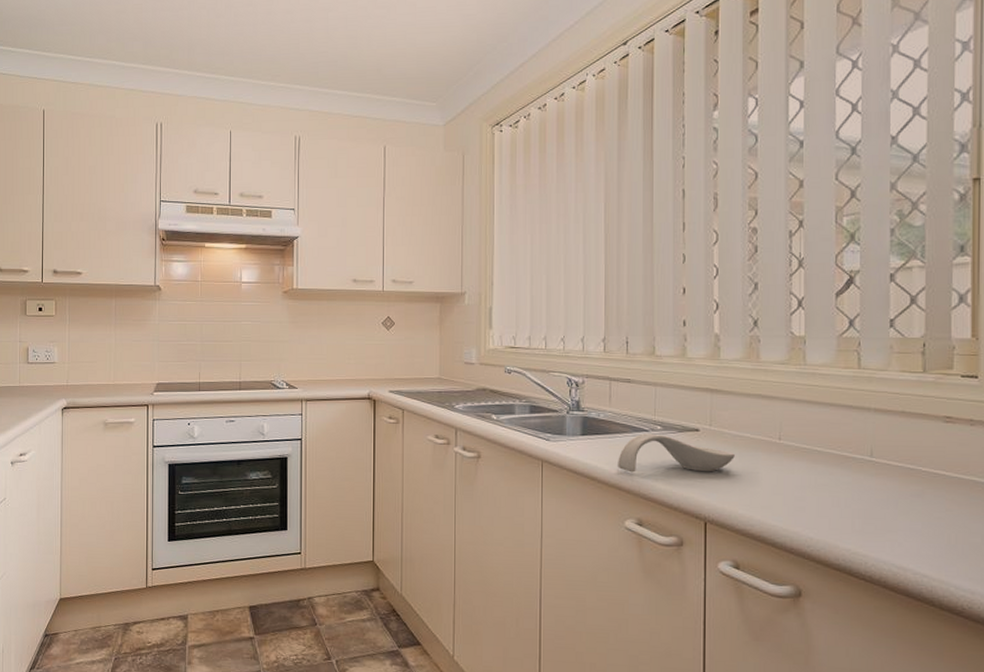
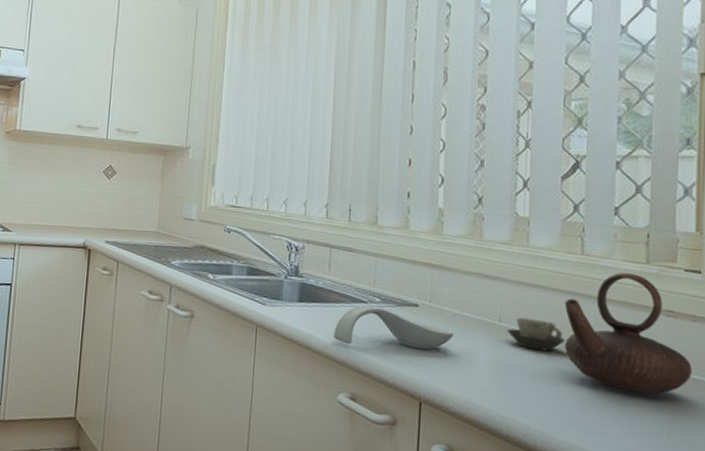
cup: none [786,434,845,465] -> present [506,317,565,352]
teapot: none [842,382,971,498] -> present [564,272,693,394]

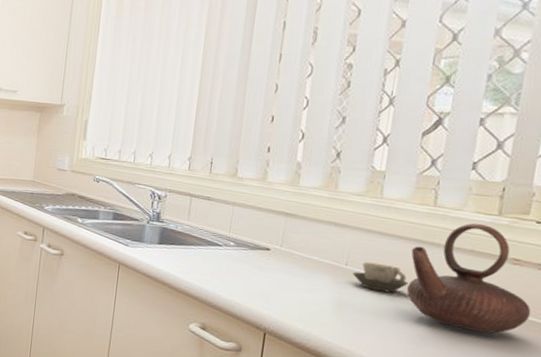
spoon rest: present [333,304,453,350] -> none [189,247,301,289]

